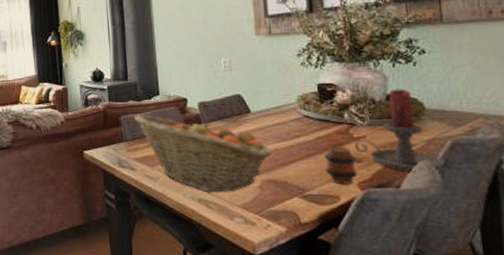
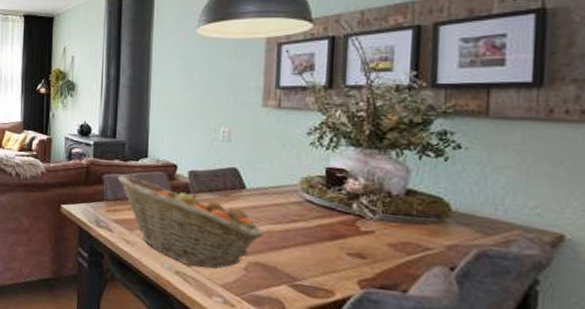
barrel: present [325,146,358,185] -> none [323,237,360,281]
candle holder: present [354,88,444,172] -> none [359,184,465,281]

